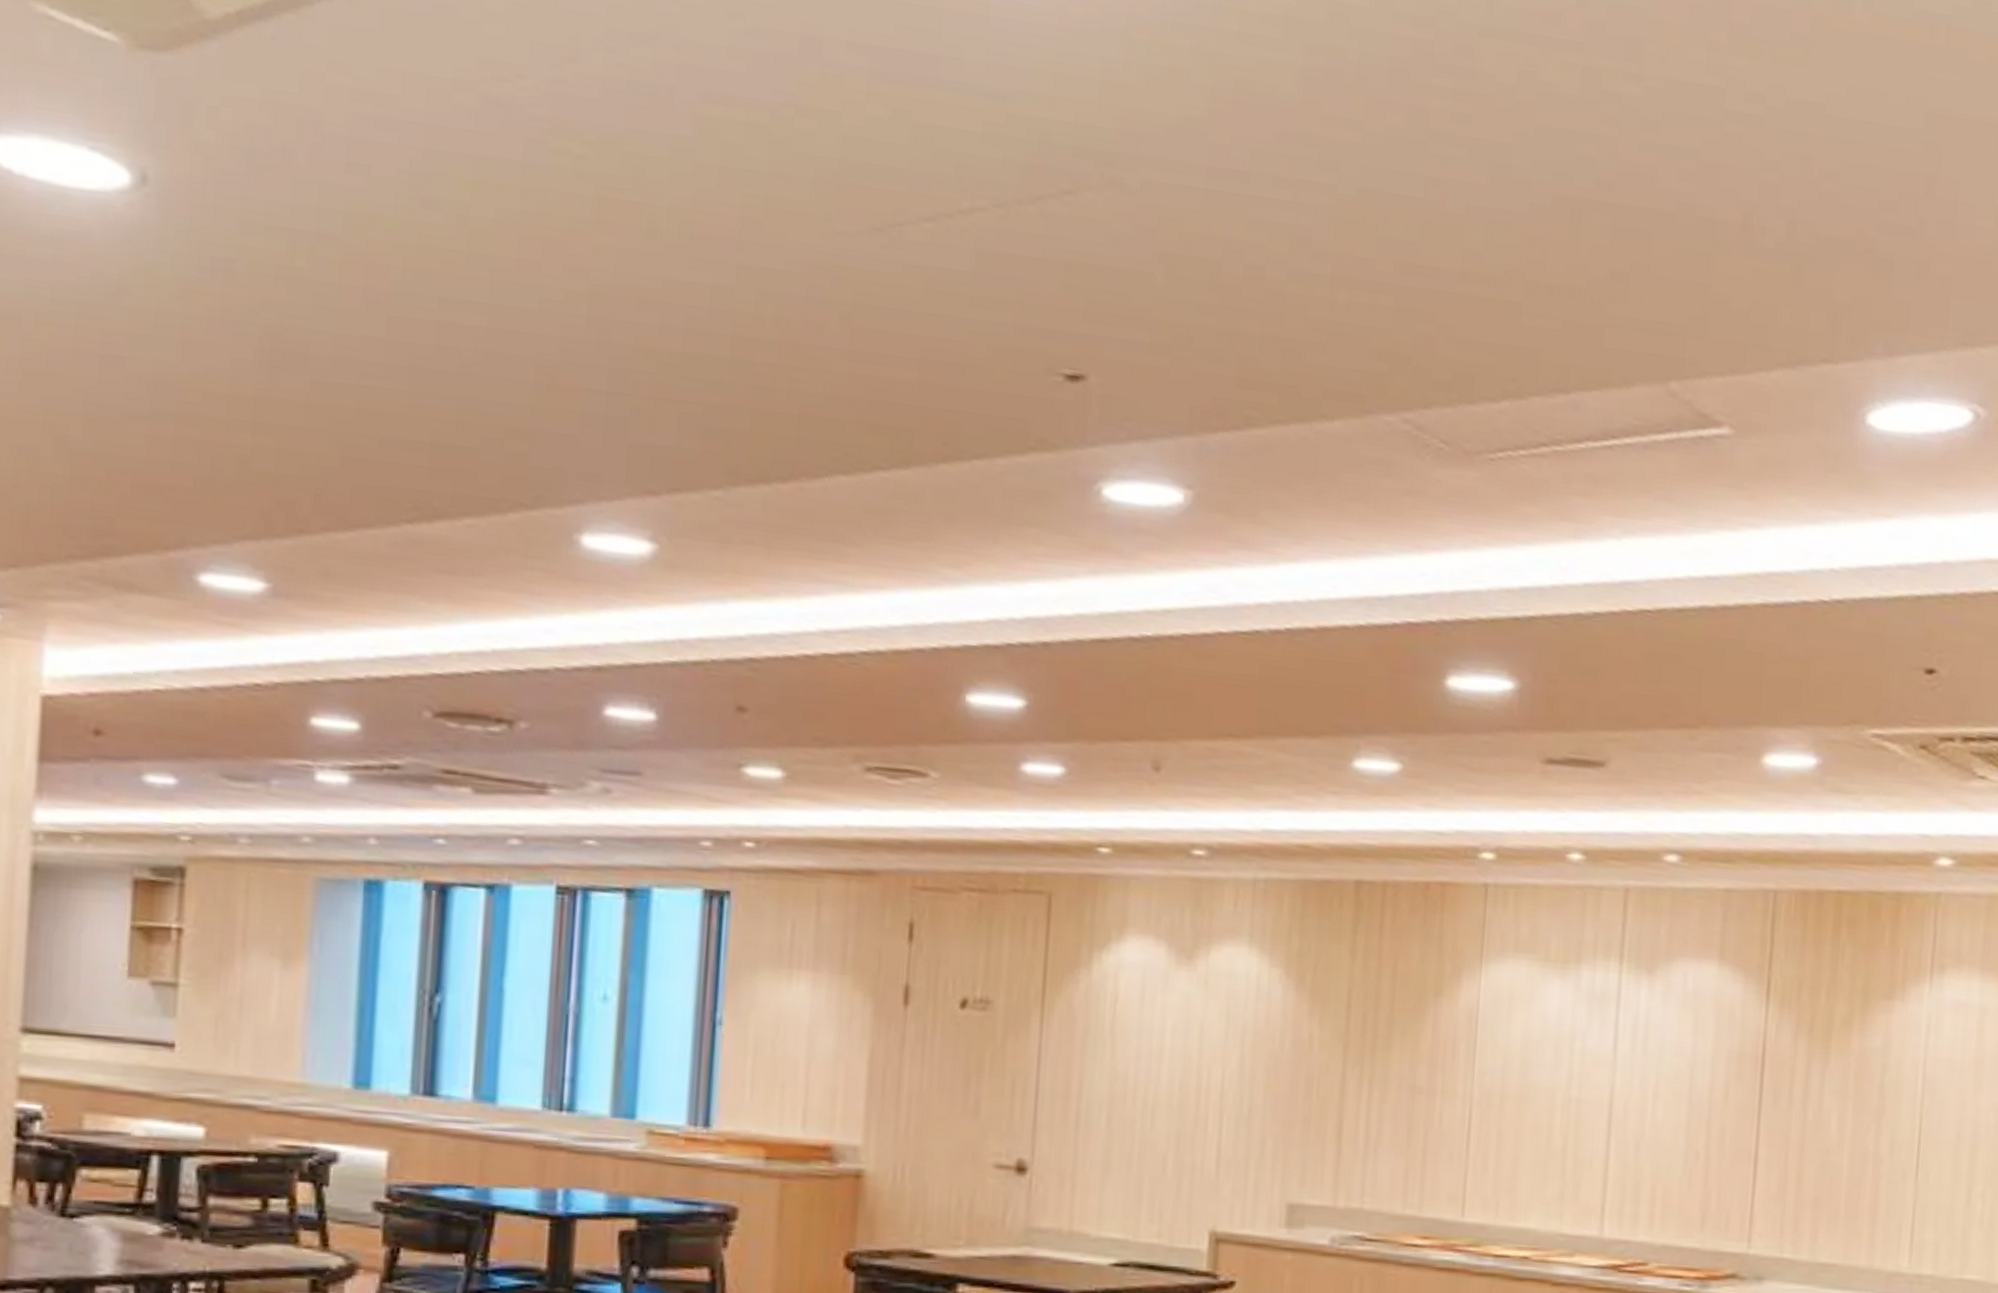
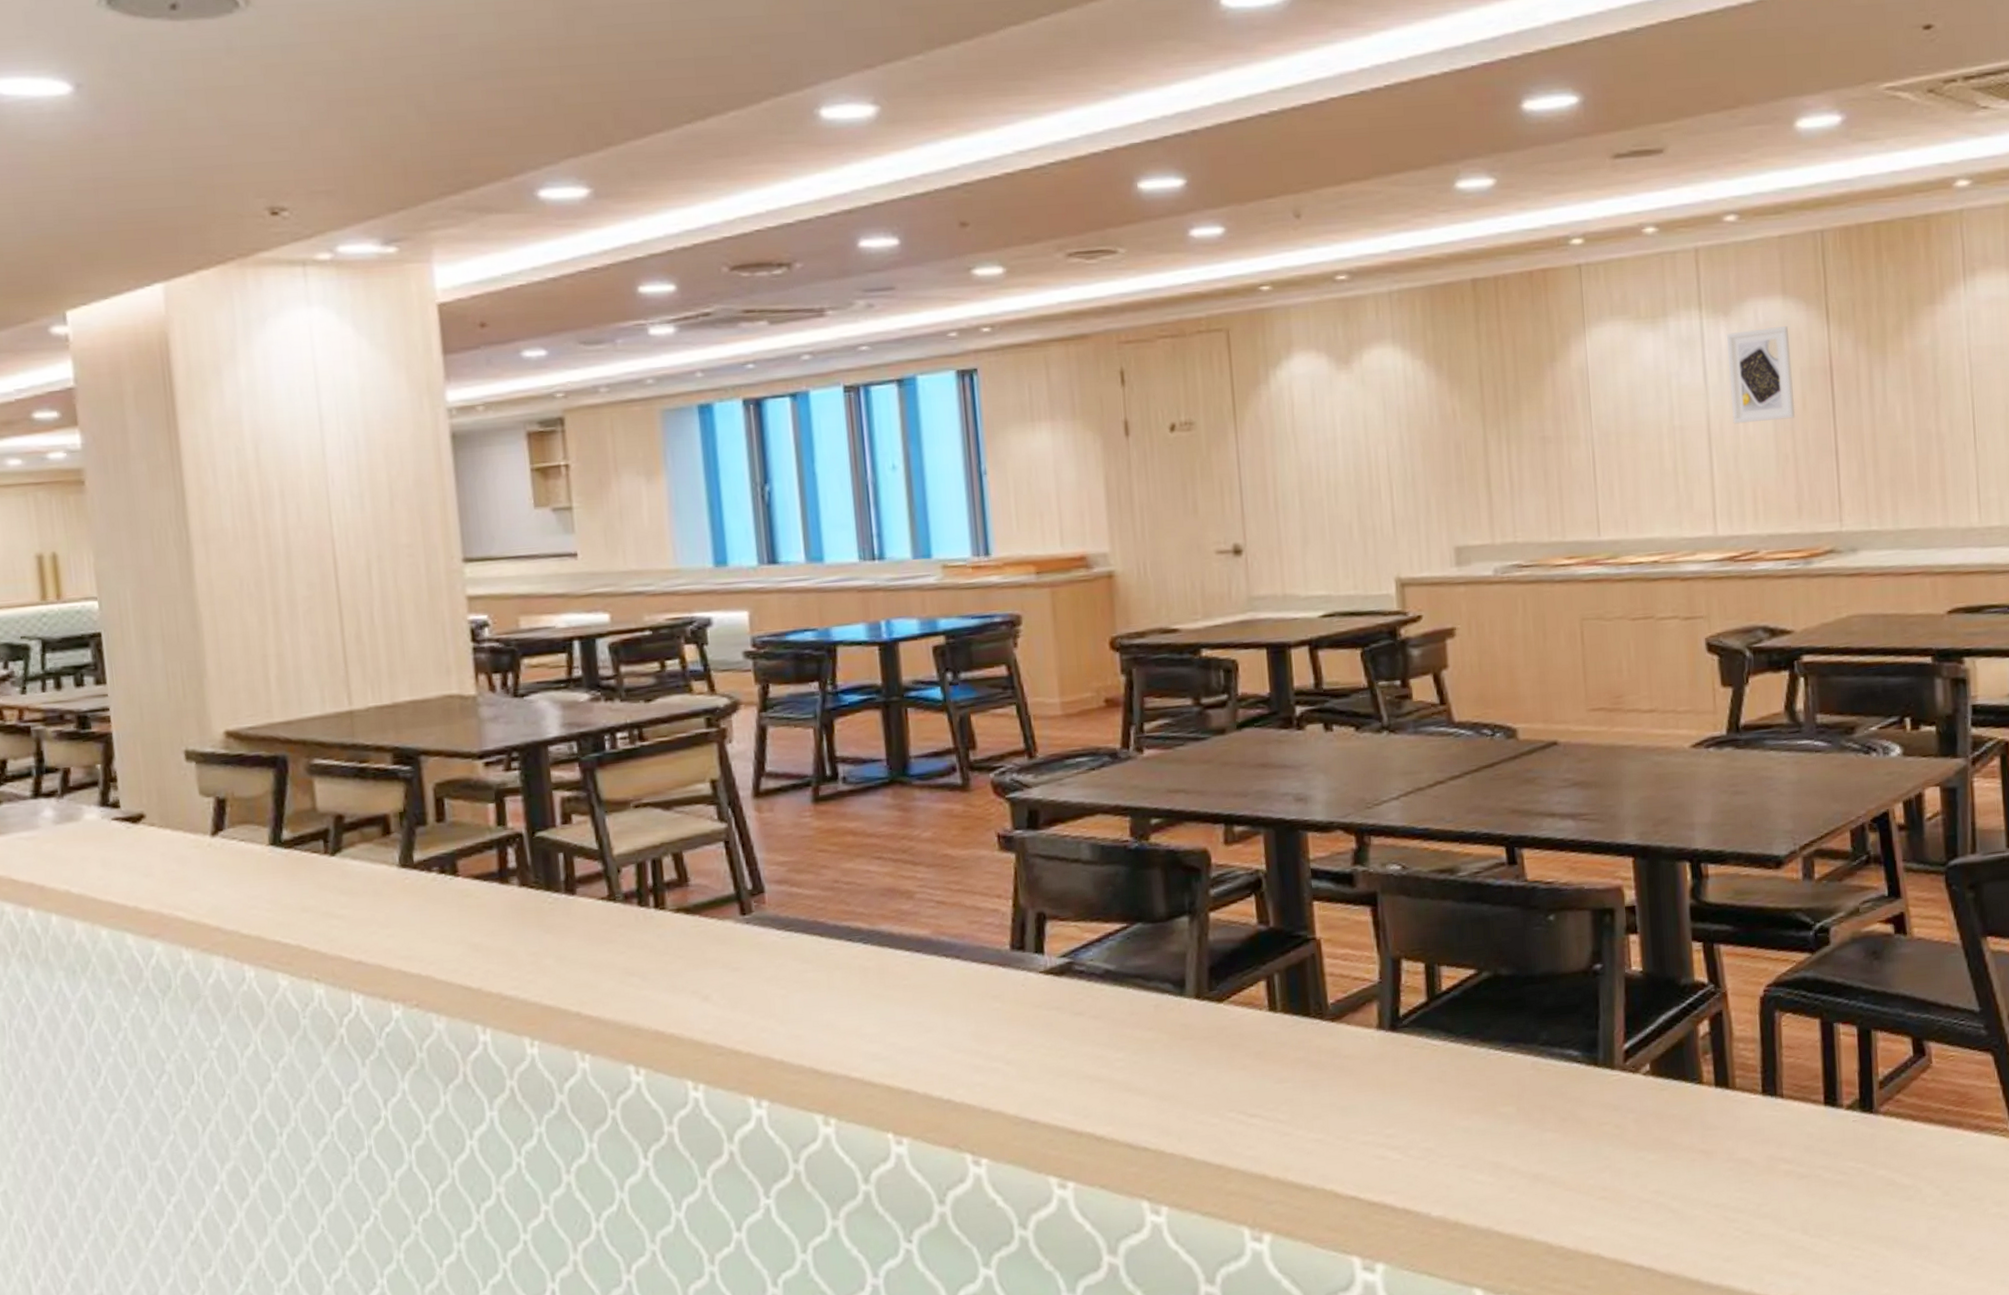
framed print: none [1640,995,1720,1110] -> present [1727,325,1796,424]

